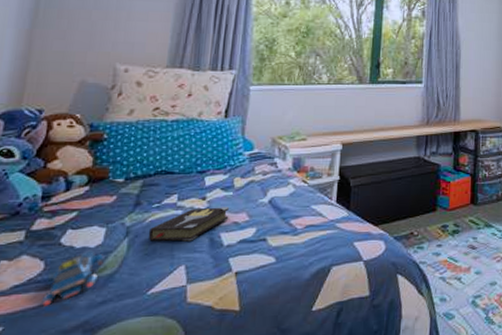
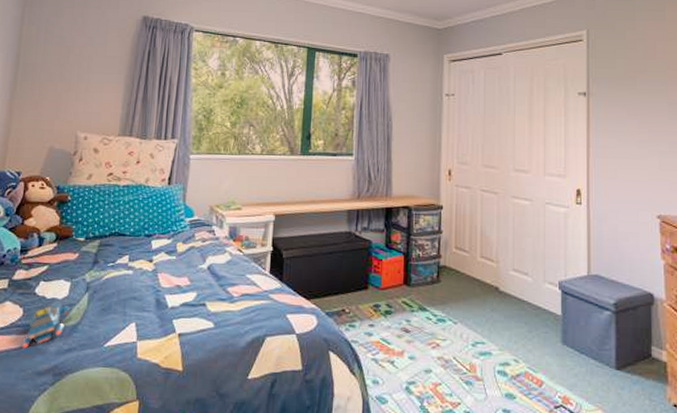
hardback book: present [148,207,230,242] -> none [104,270,173,301]

